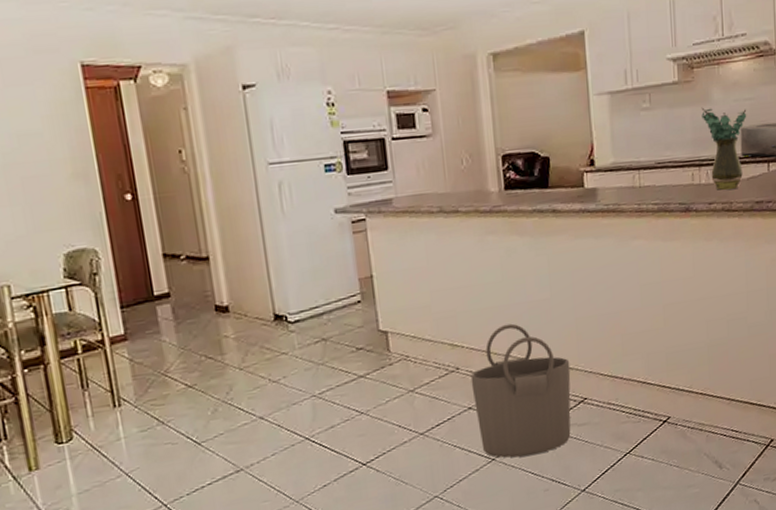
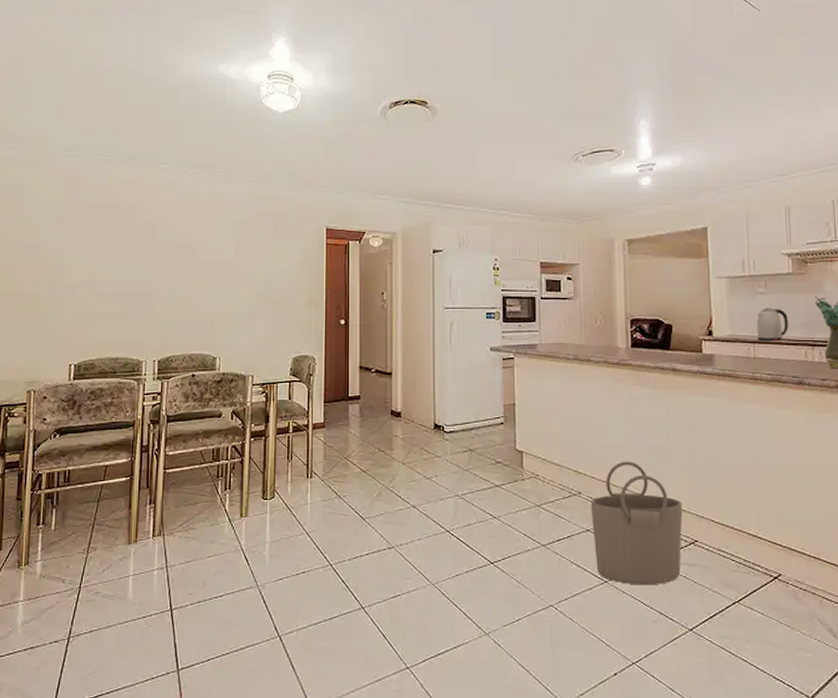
kettle: none [641,126,674,167] -> present [756,308,788,342]

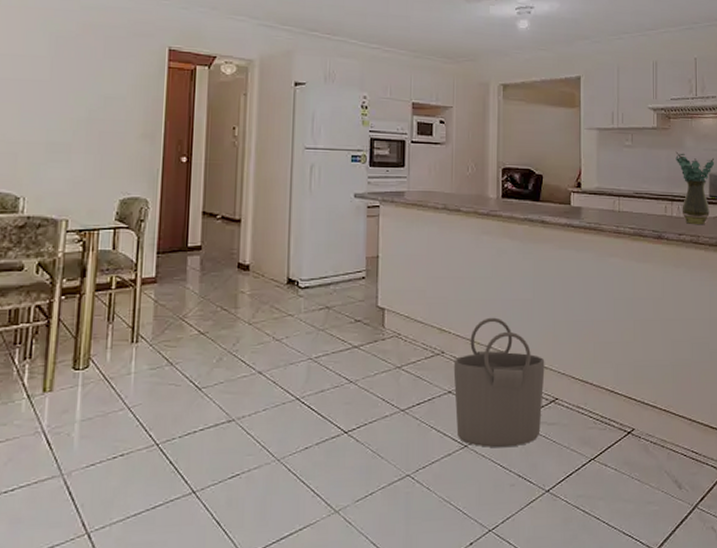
kettle: present [756,308,788,342] -> none [622,161,651,196]

